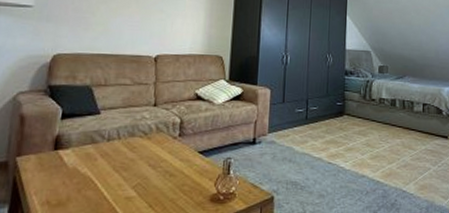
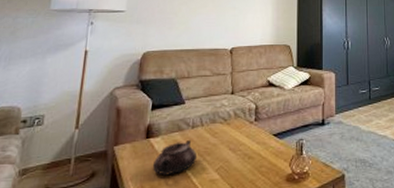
teapot: none [60,154,113,191] -> present [152,140,198,176]

